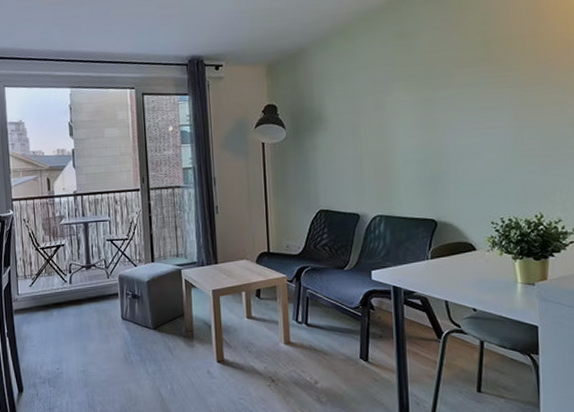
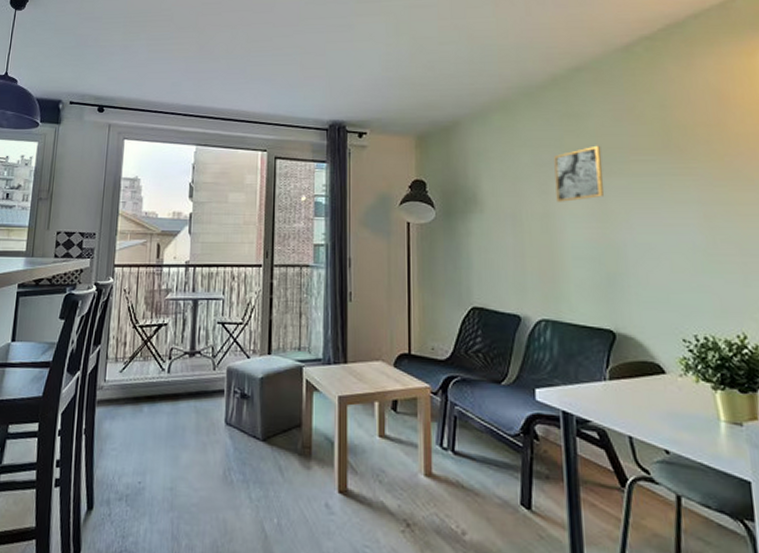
wall art: none [388,61,431,115] -> present [554,145,604,202]

